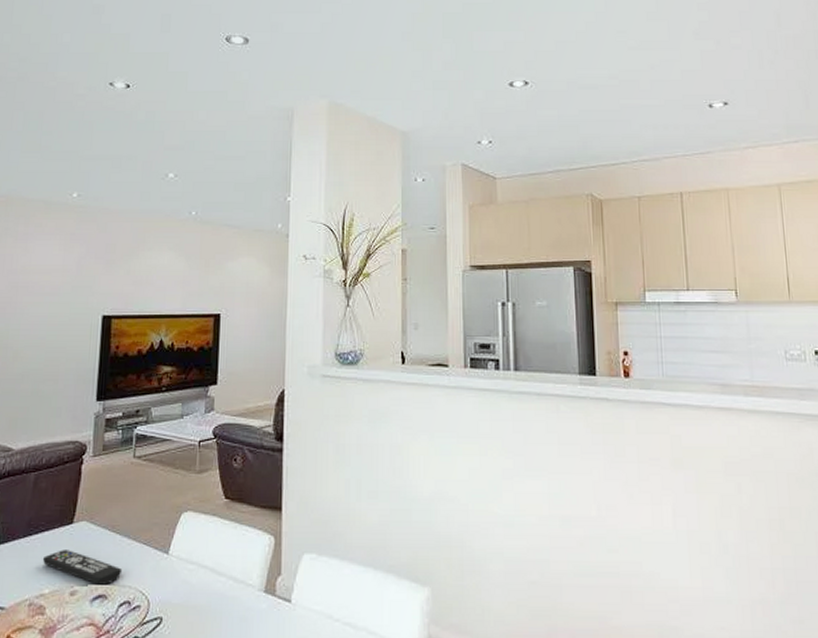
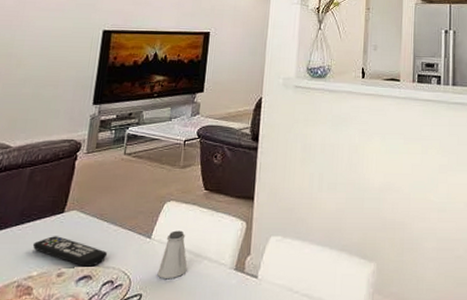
saltshaker: none [178,545,211,600] -> present [157,230,188,278]

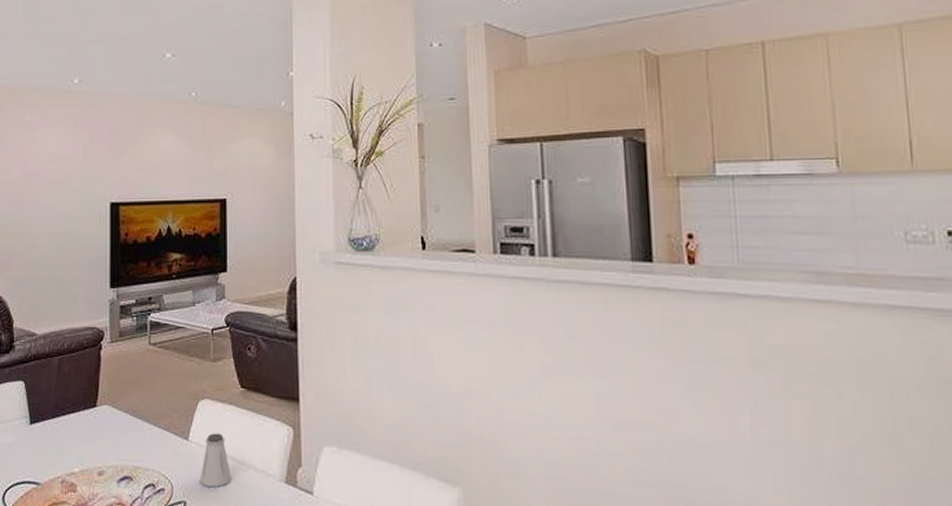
remote control: present [32,236,108,267] -> none [70,431,145,467]

